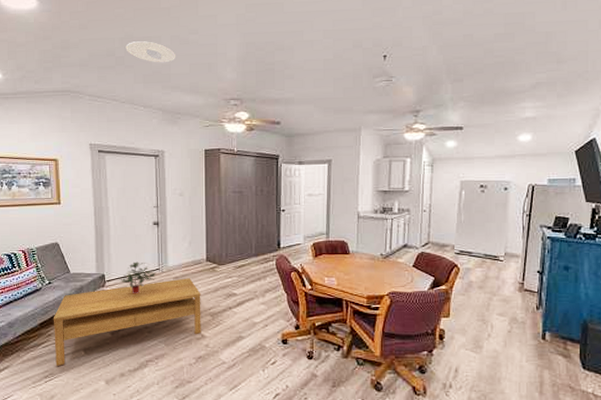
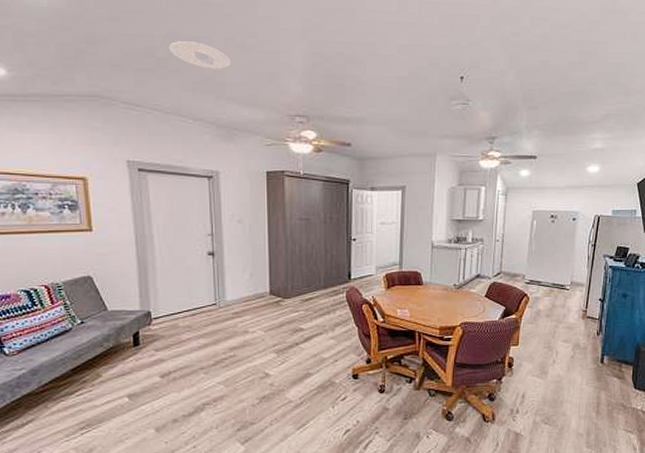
coffee table: present [53,278,201,367] -> none [88,313,265,417]
potted plant: present [120,262,157,294] -> none [169,296,213,333]

